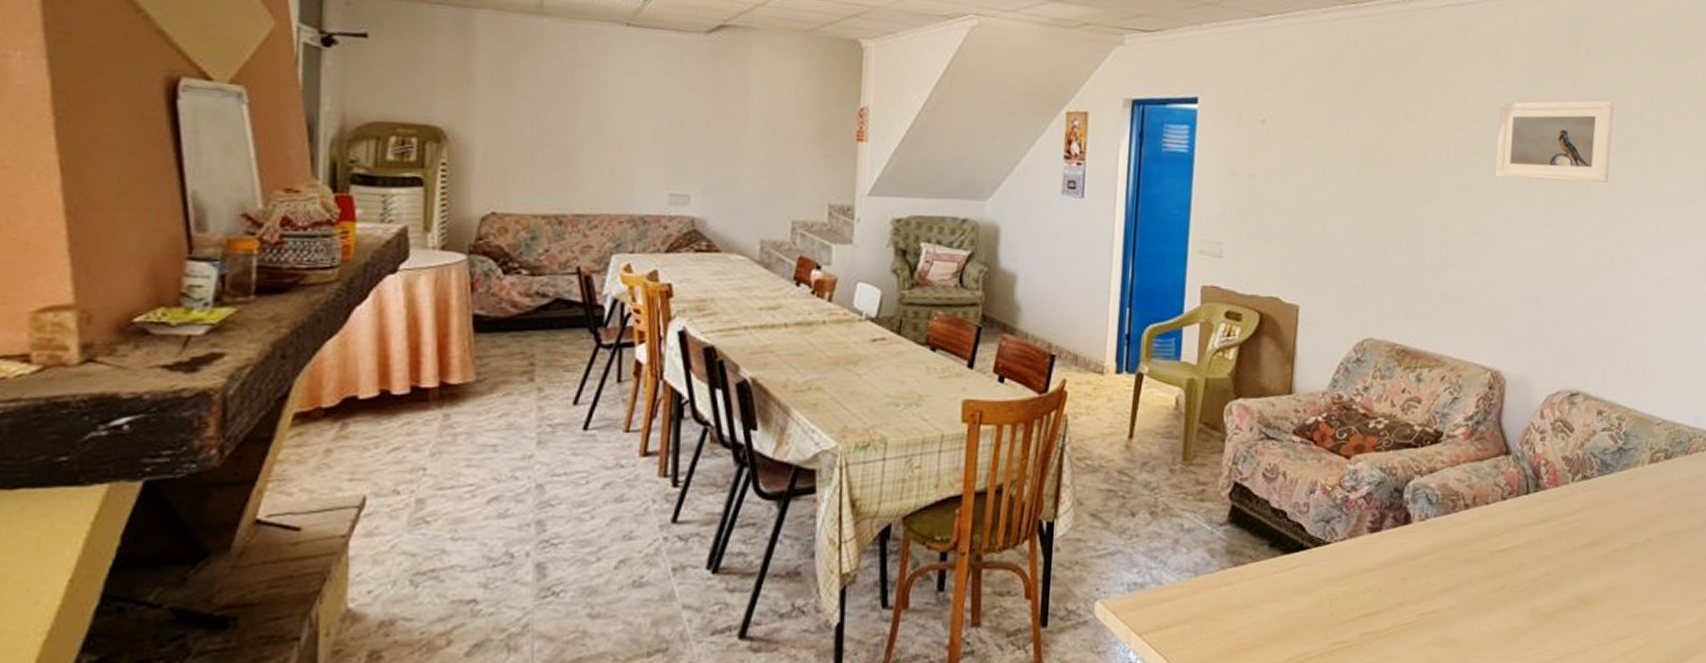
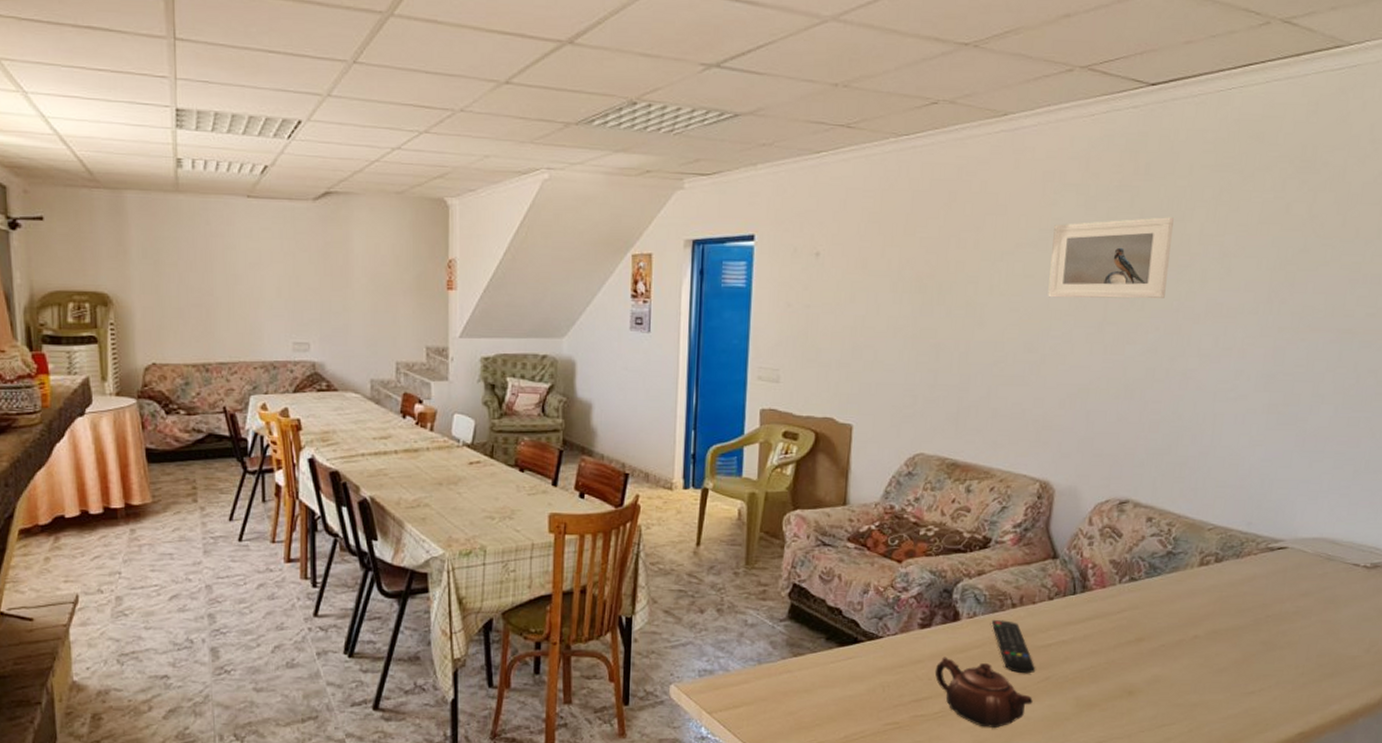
teapot: none [1385,564,1488,646] -> present [934,657,1033,729]
remote control: none [1444,523,1490,583] -> present [991,620,1036,674]

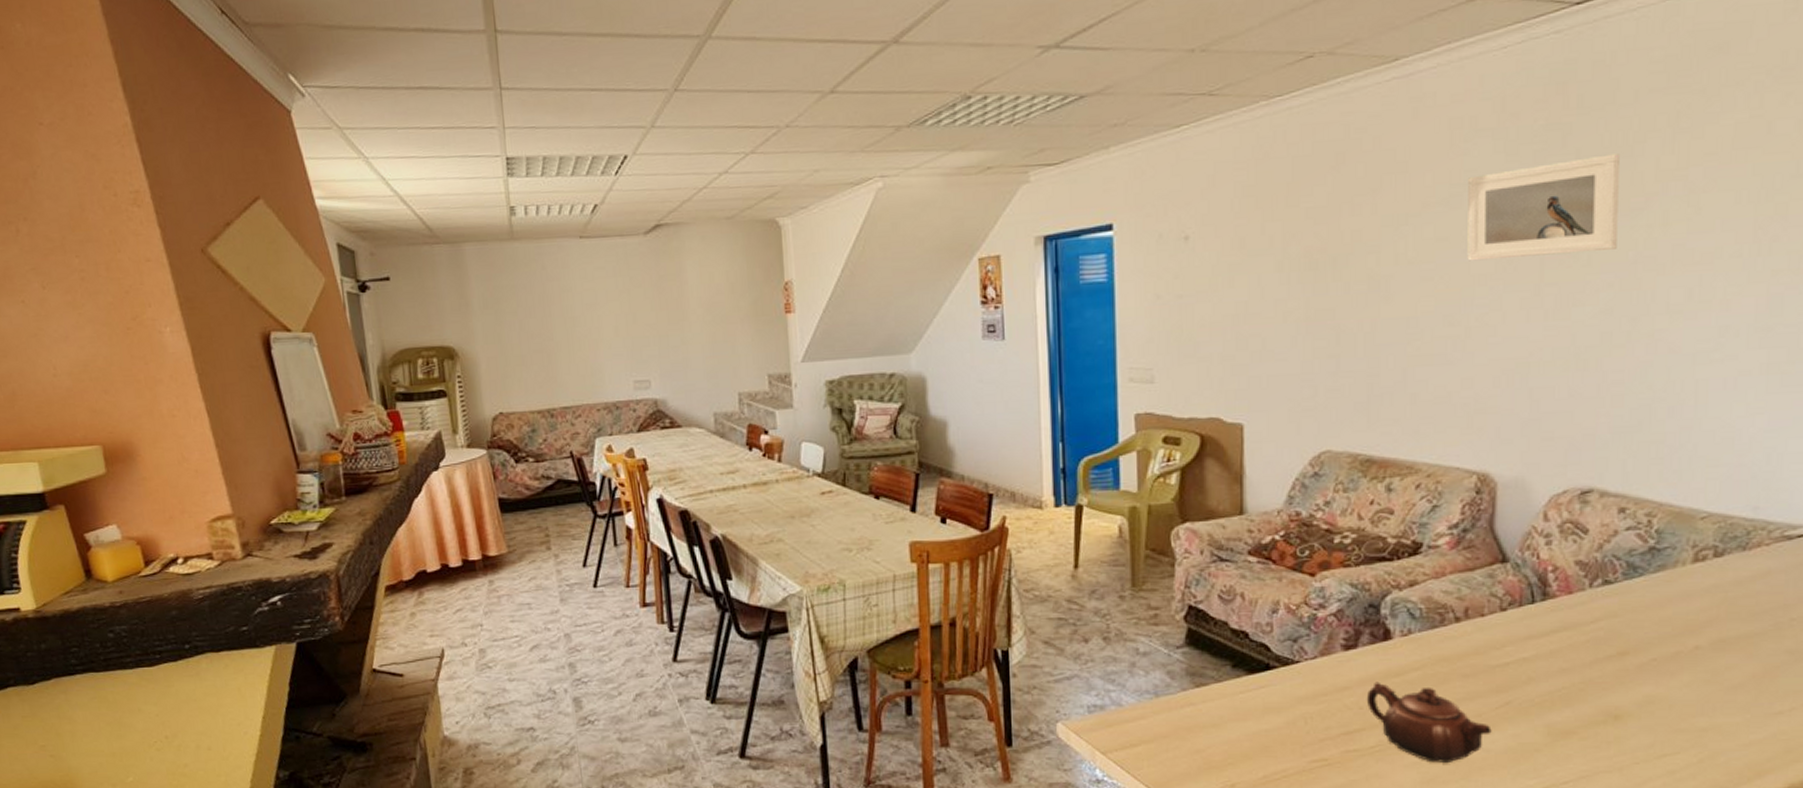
remote control: present [991,620,1036,674] -> none [1431,637,1492,699]

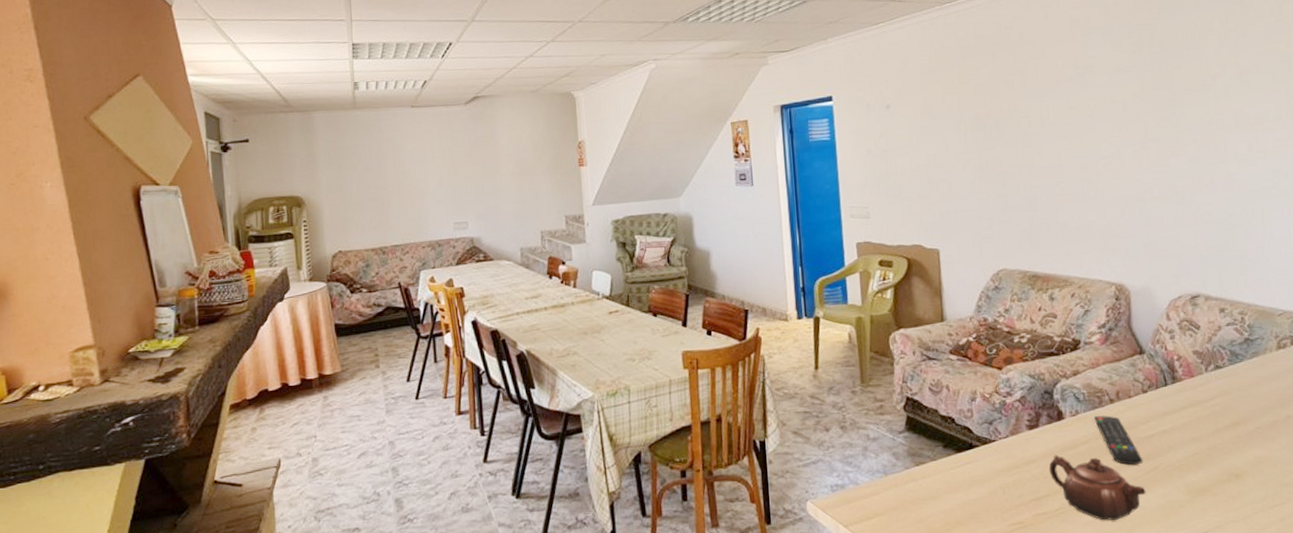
remote control: none [1431,637,1492,699] -> present [1093,415,1143,466]
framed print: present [1467,154,1620,261] -> none [1088,46,1196,124]

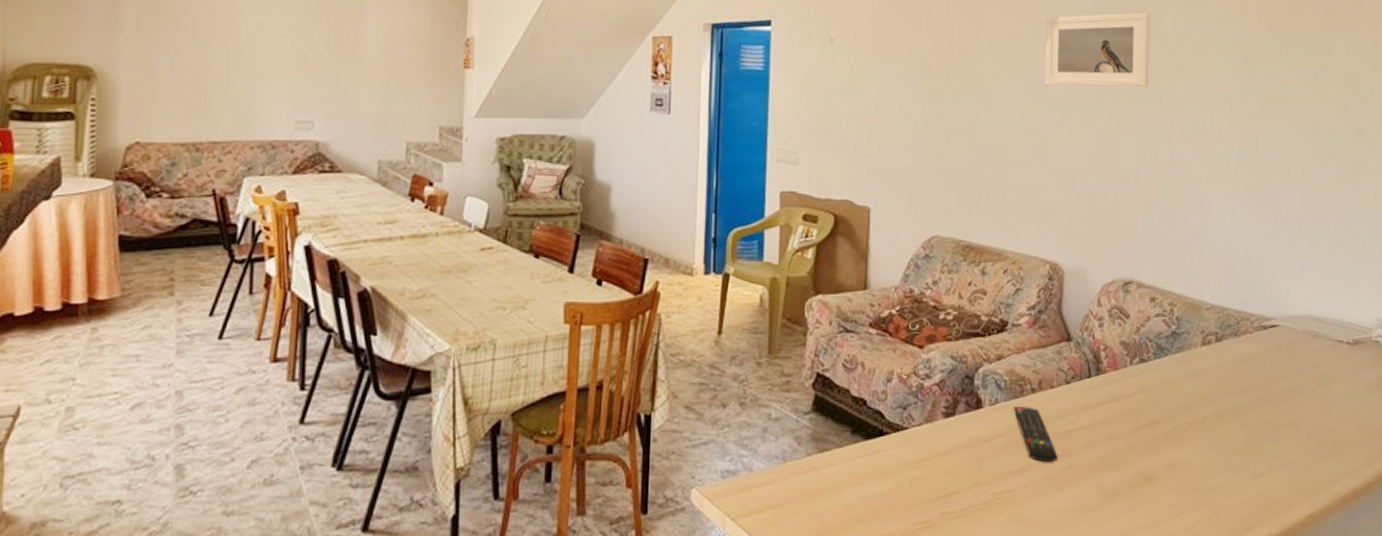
teapot: present [1048,455,1146,521] -> none [961,447,1058,524]
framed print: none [1088,46,1196,124] -> present [1045,12,1150,88]

